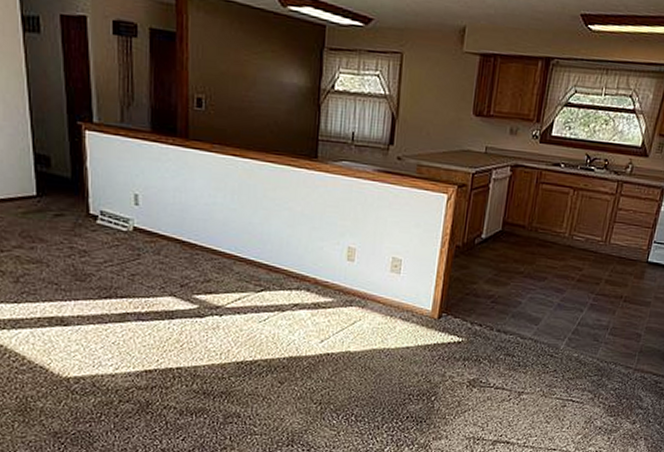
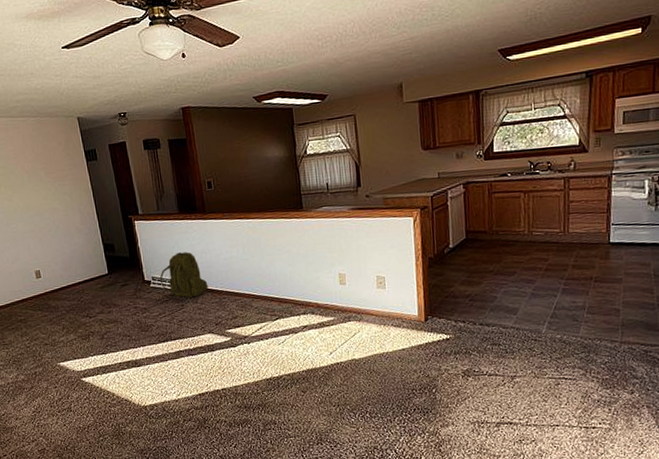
backpack: none [111,184,178,247] -> present [159,252,208,298]

